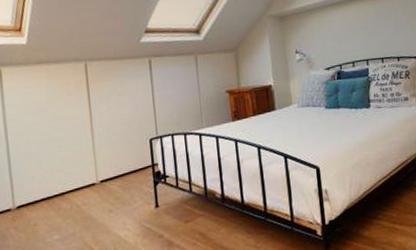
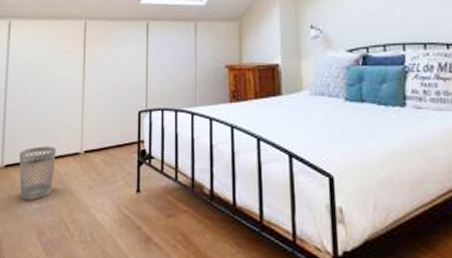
wastebasket: none [31,182,72,234] -> present [19,146,56,201]

